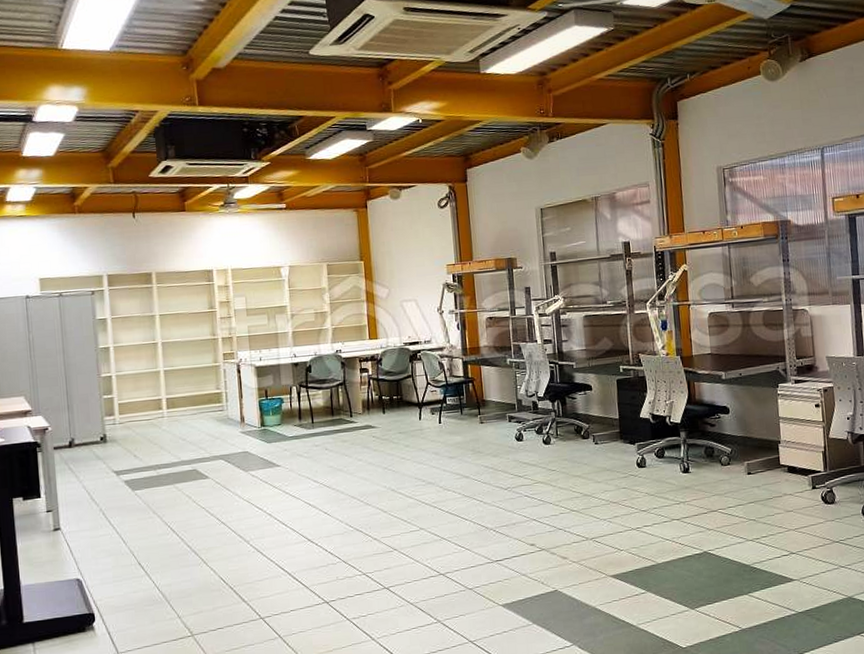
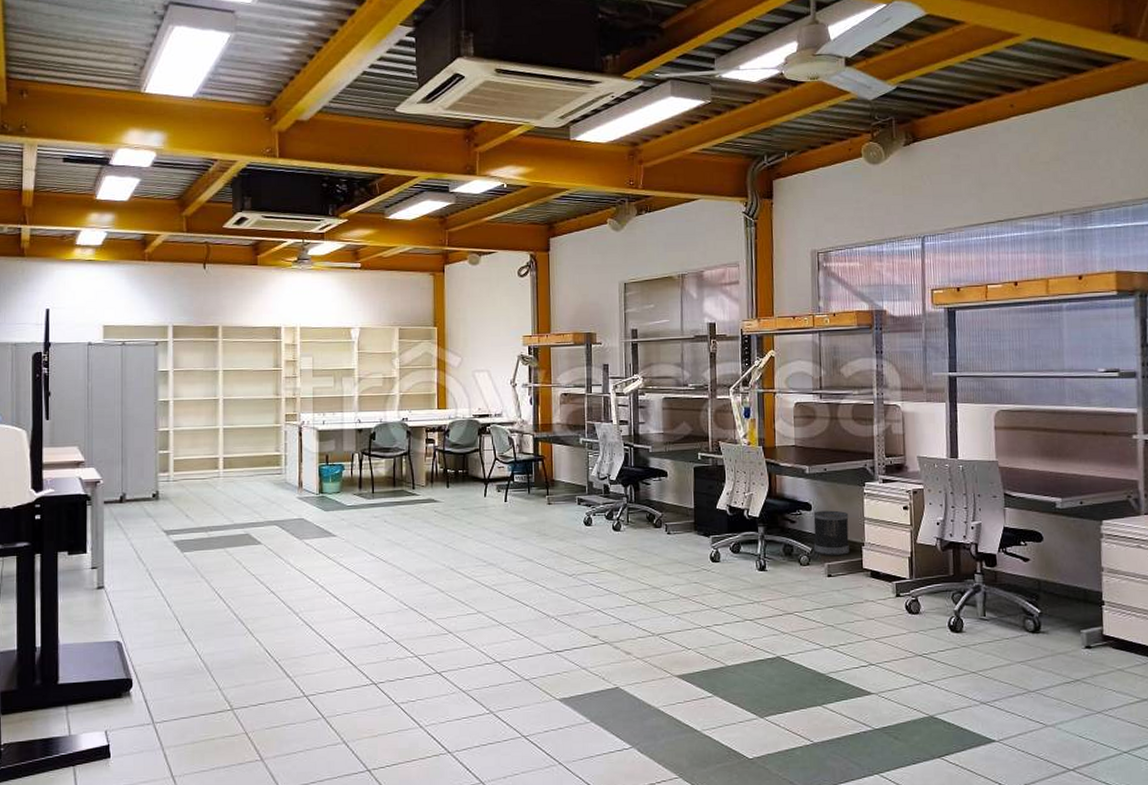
wastebasket: none [731,412,767,455] -> present [813,510,849,556]

